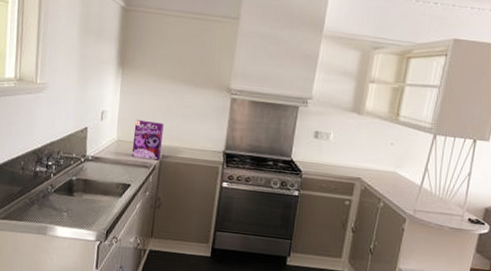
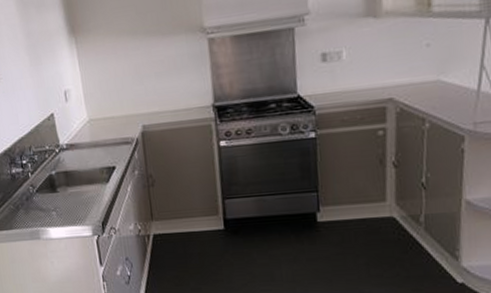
cereal box: present [132,119,164,161] -> none [103,88,141,135]

